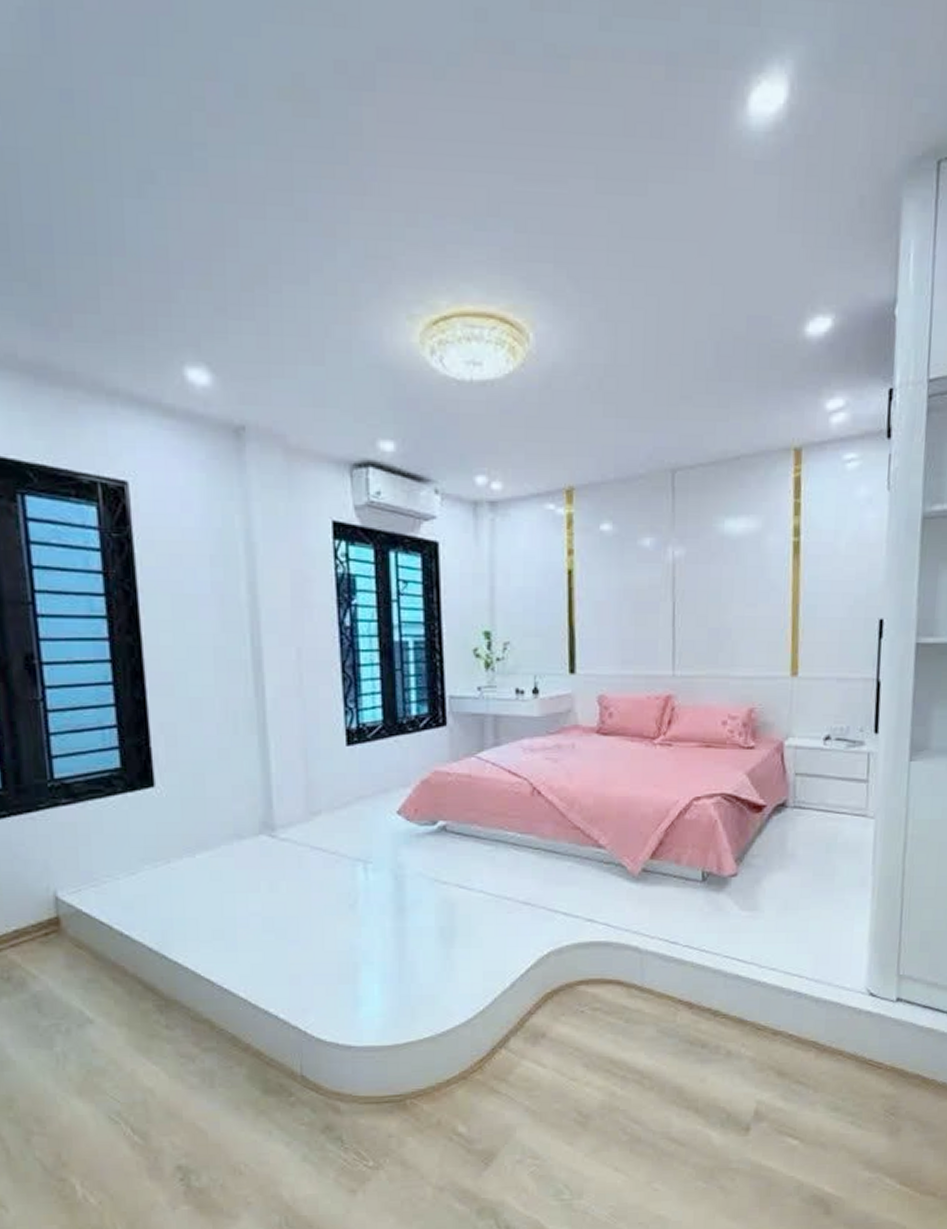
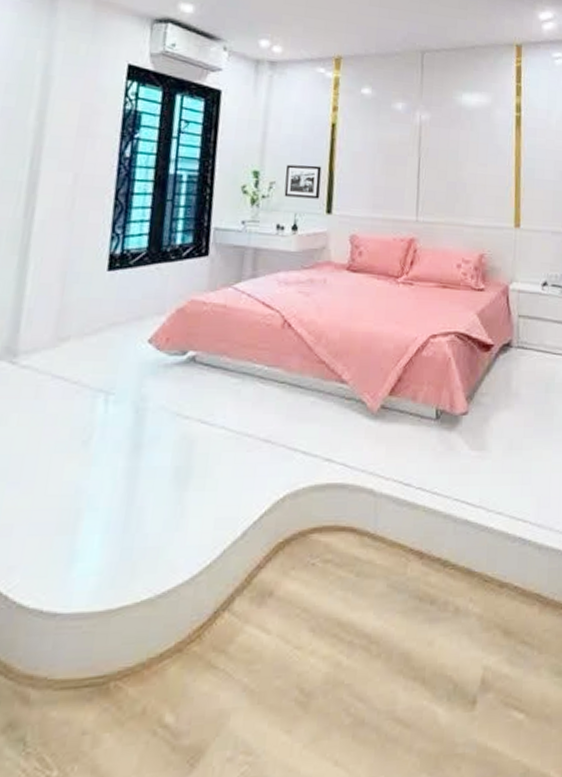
picture frame: none [519,620,561,658] -> present [284,164,322,199]

